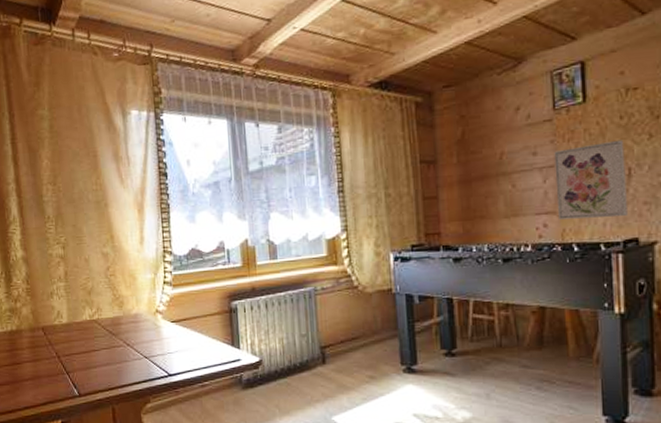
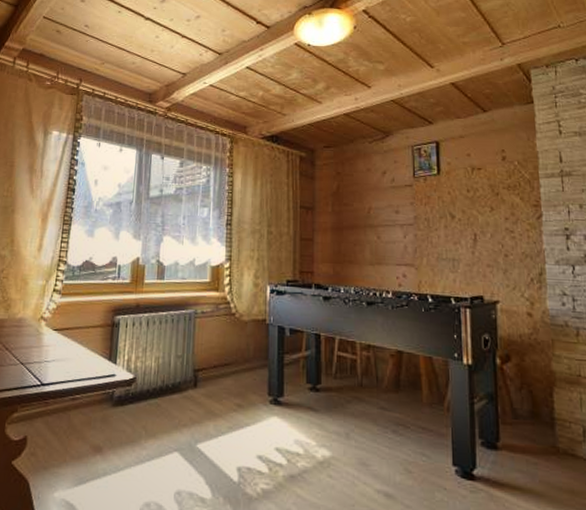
wall art: present [554,140,629,220] -> none [413,209,475,276]

